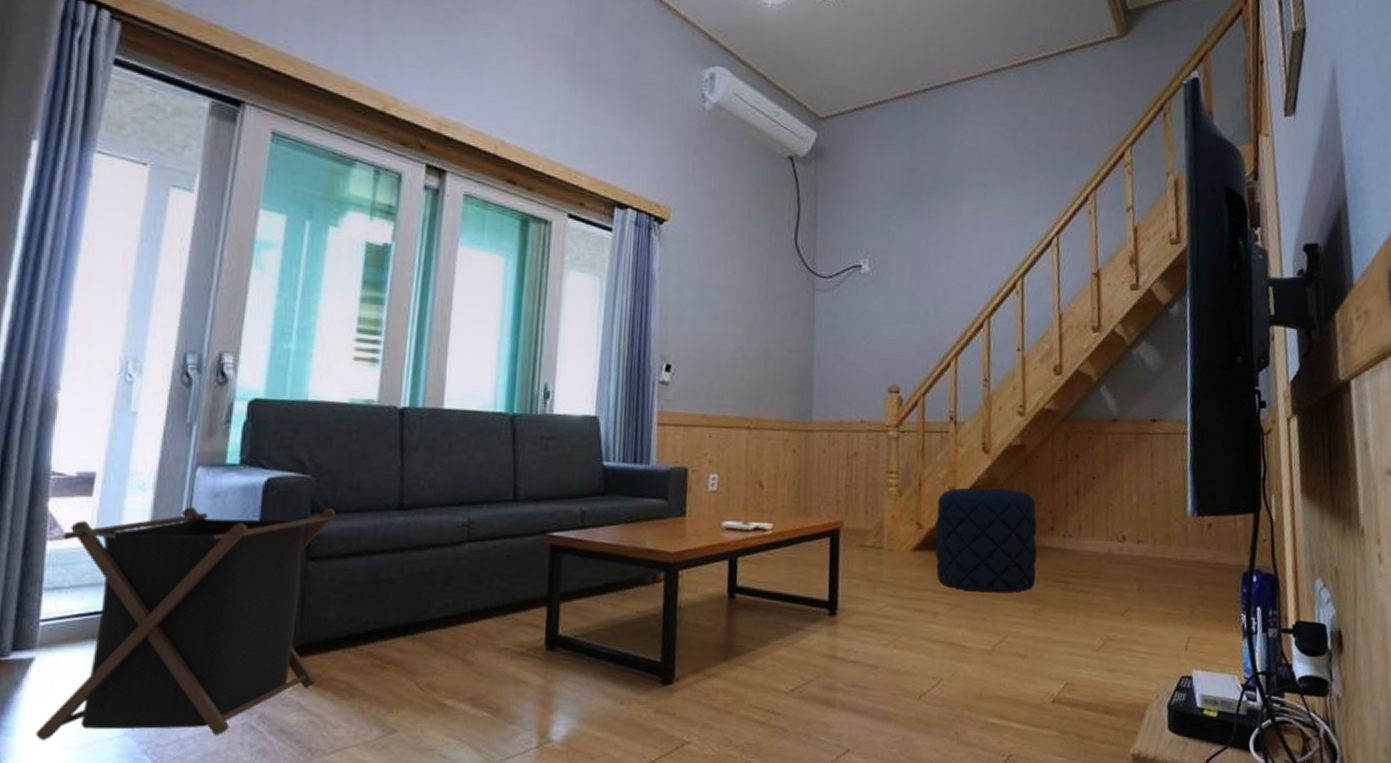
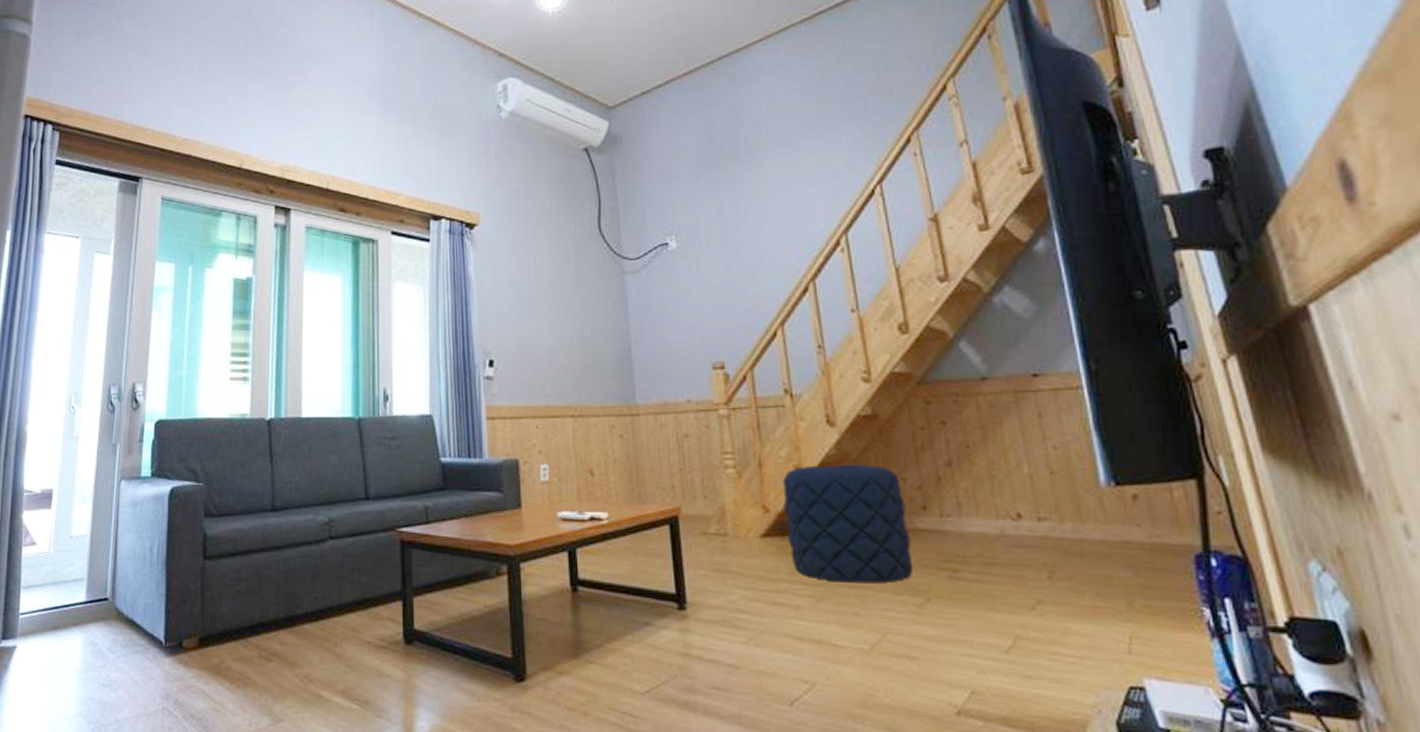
laundry basket: present [35,506,336,740] -> none [19,512,223,718]

